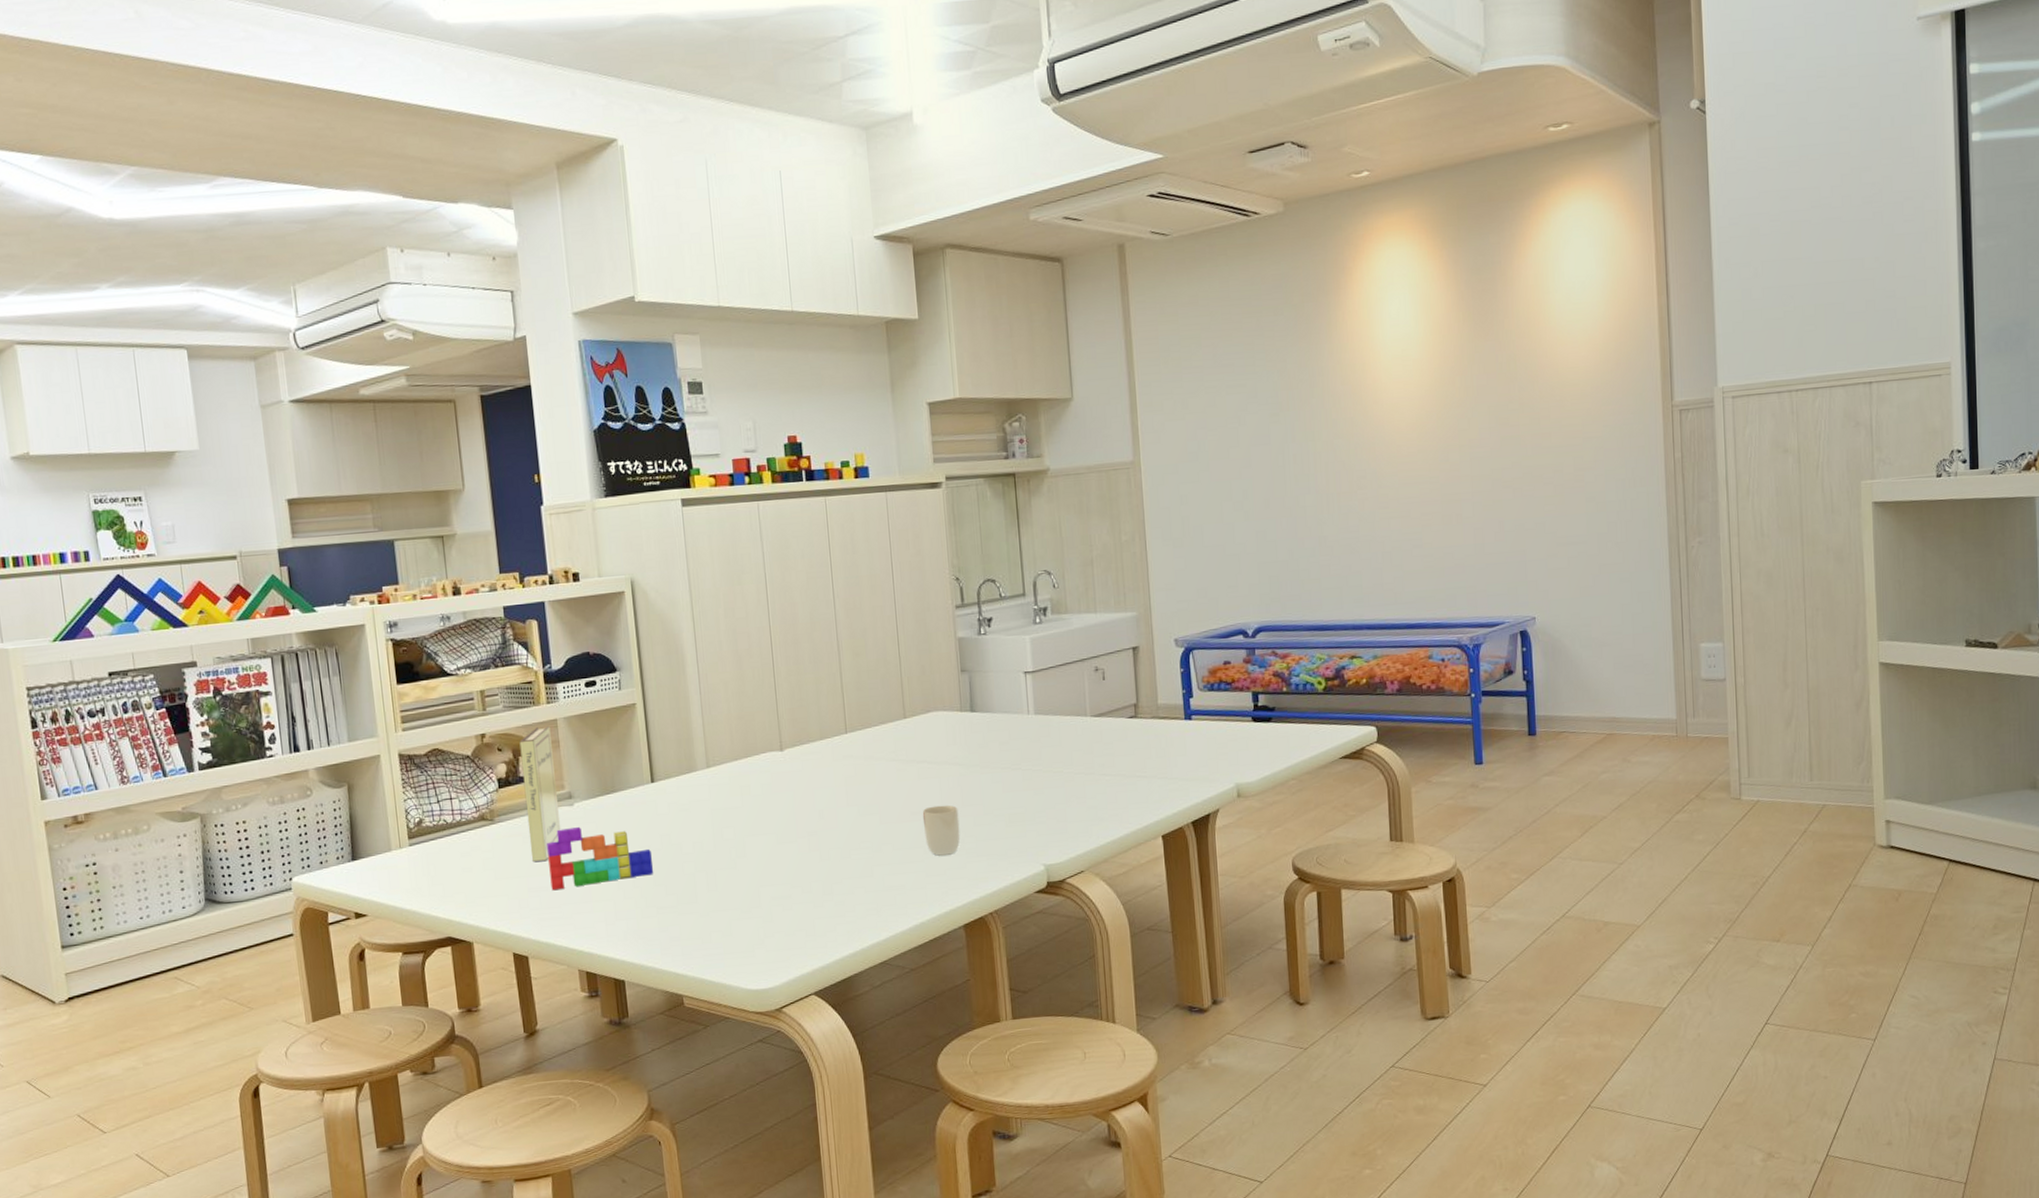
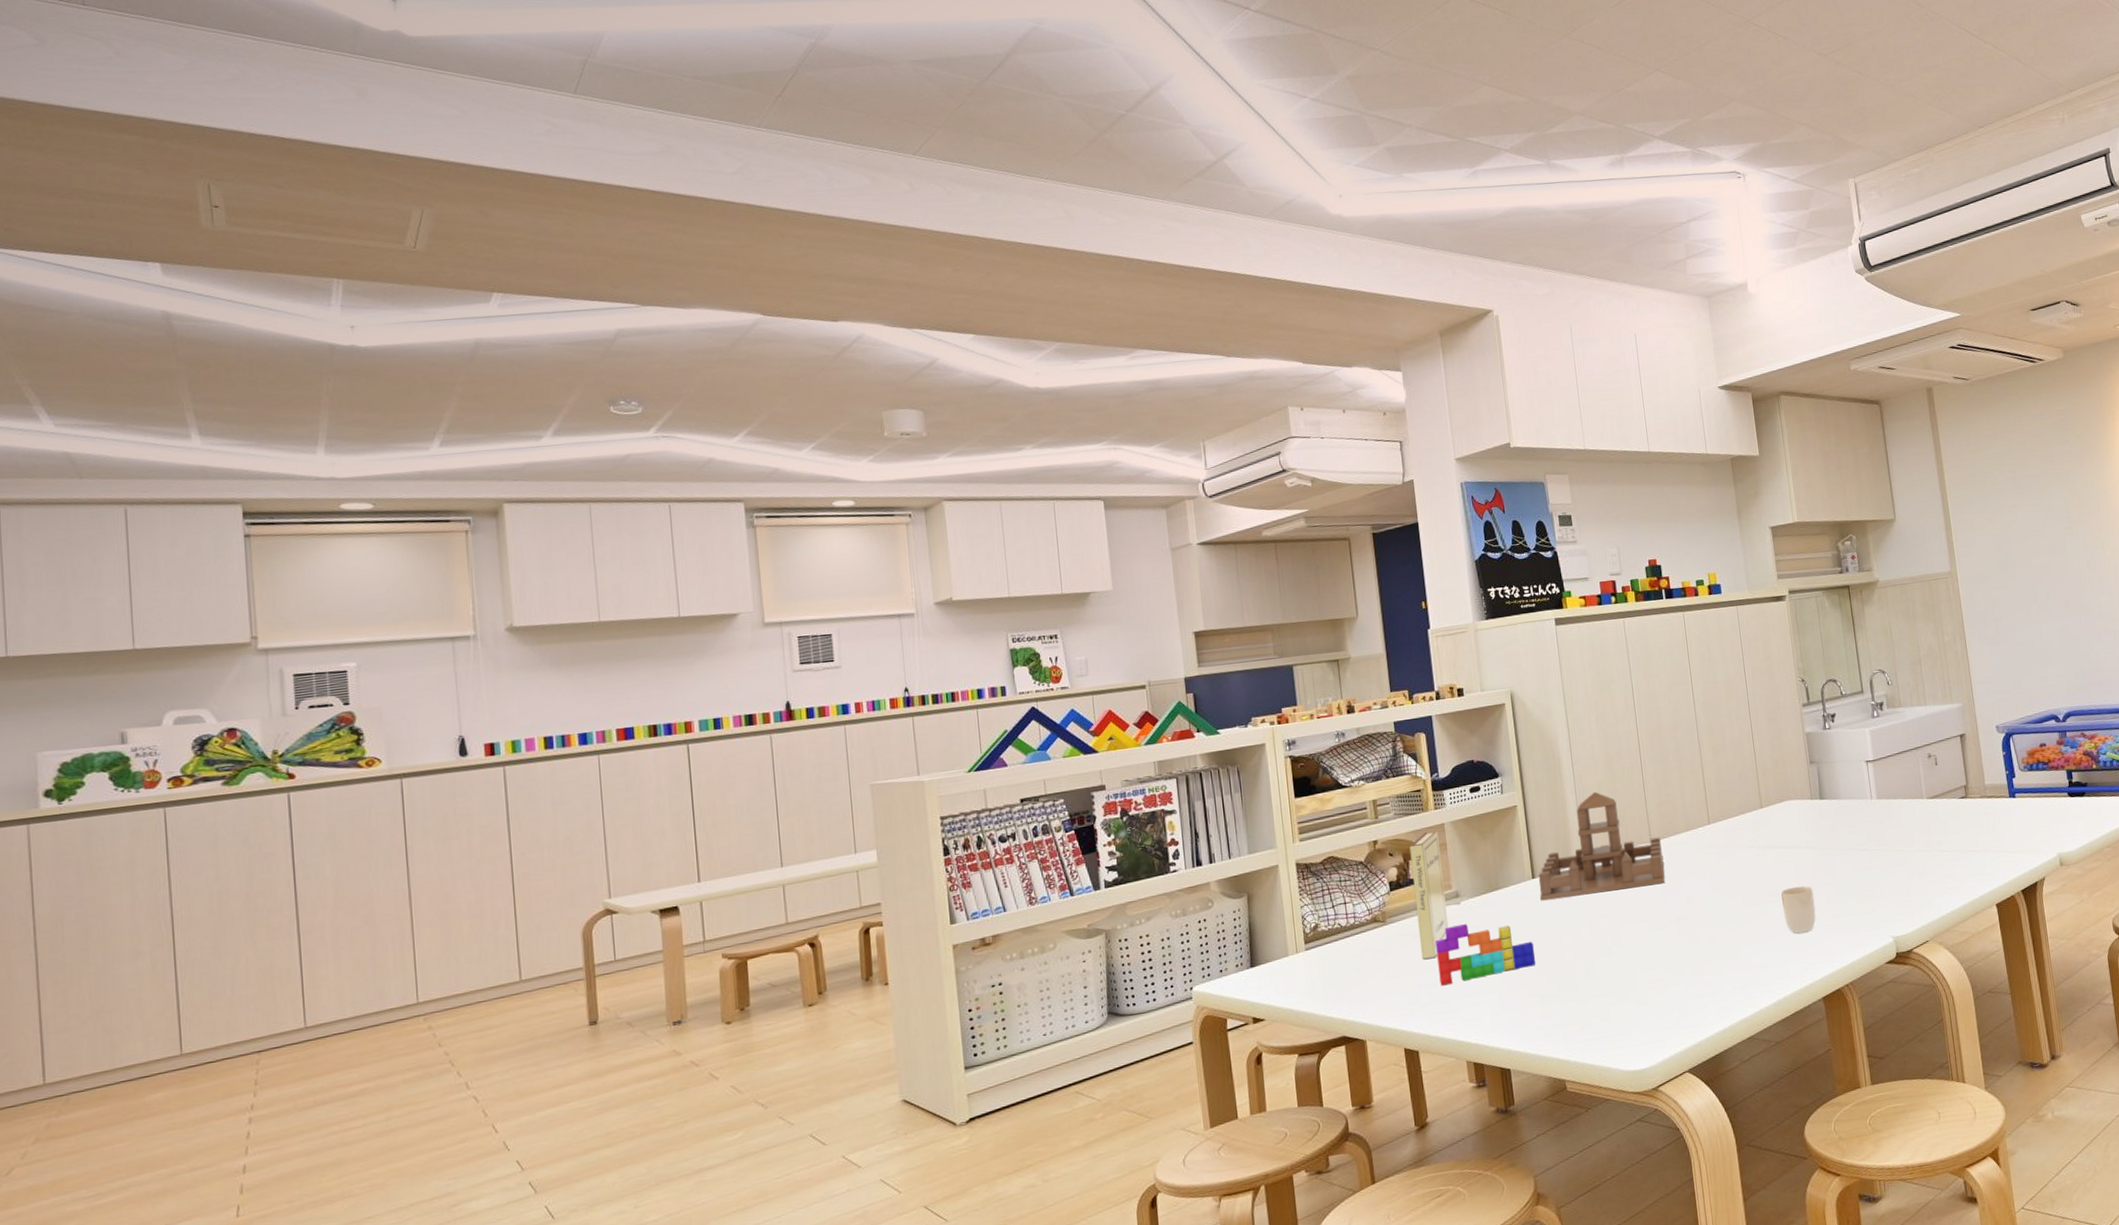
toy block set: none [657,692,796,807] -> present [1538,791,1665,901]

